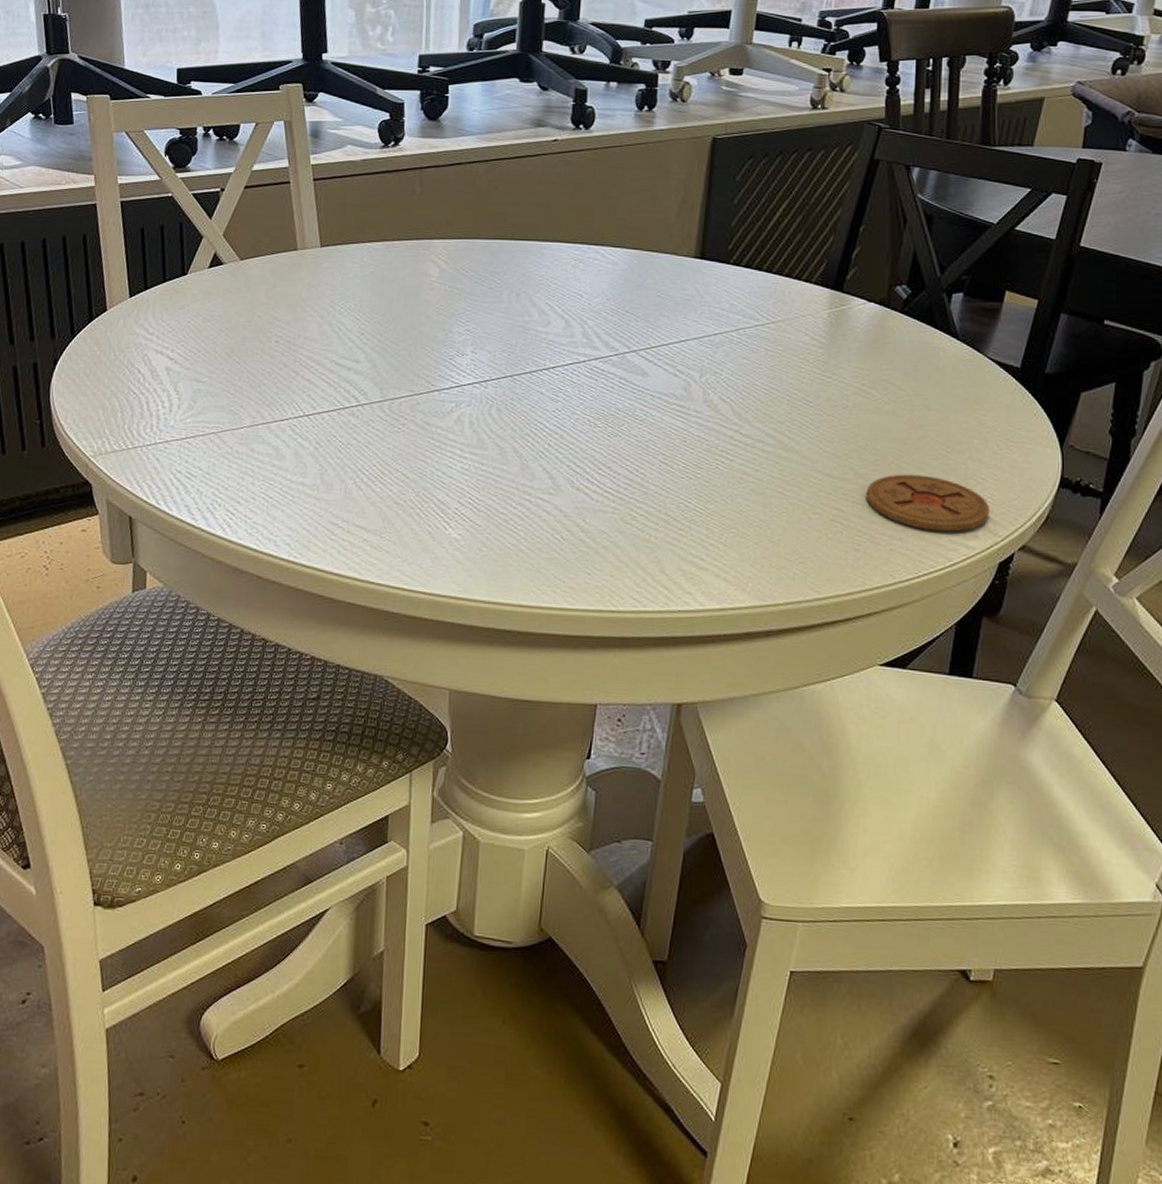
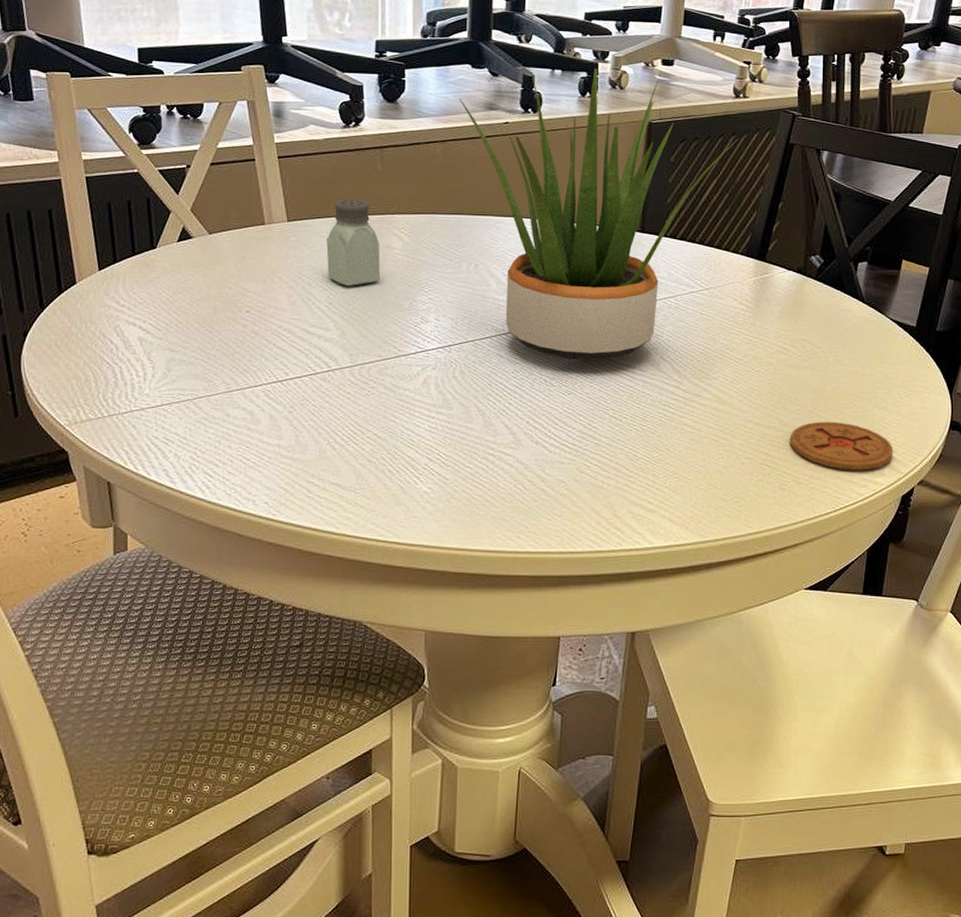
saltshaker: none [359,223,416,317] -> present [326,198,381,287]
potted plant: none [506,80,815,399] -> present [459,68,738,360]

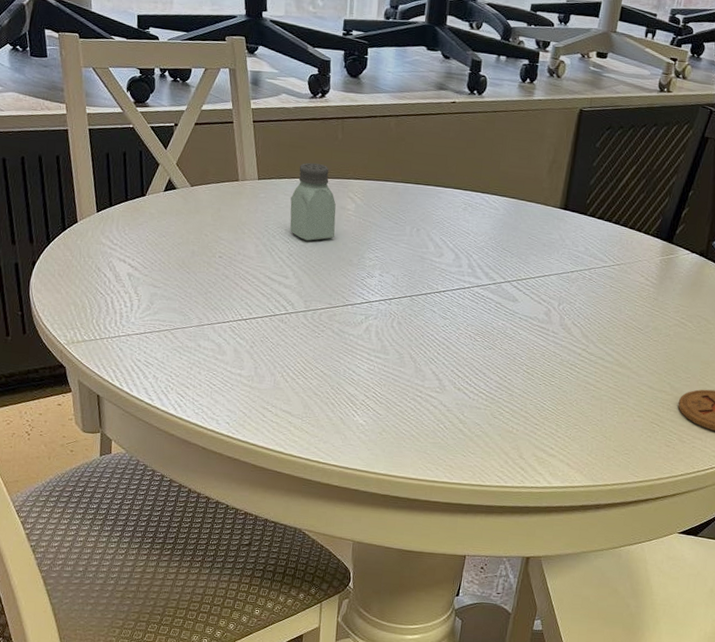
potted plant: present [459,68,738,360] -> none [414,56,659,321]

